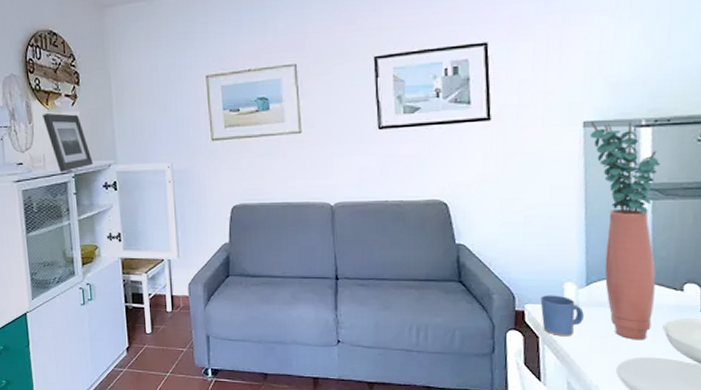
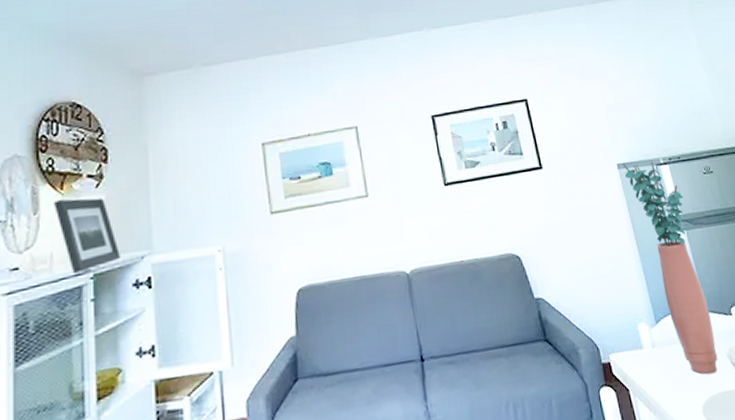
mug: present [540,295,584,337] -> none [621,338,663,385]

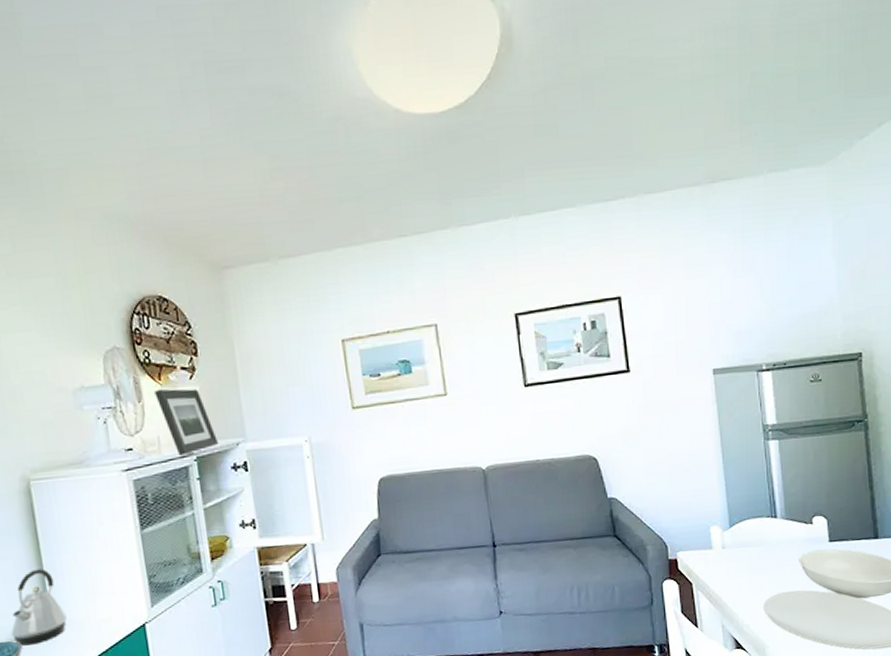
vase: present [622,161,718,375] -> none [719,367,789,576]

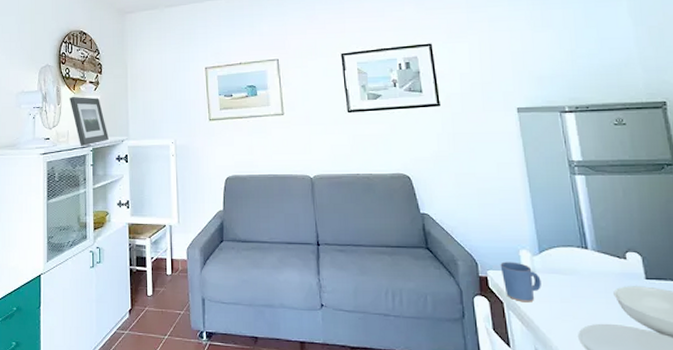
mug: none [690,539,730,581] -> present [500,262,541,303]

